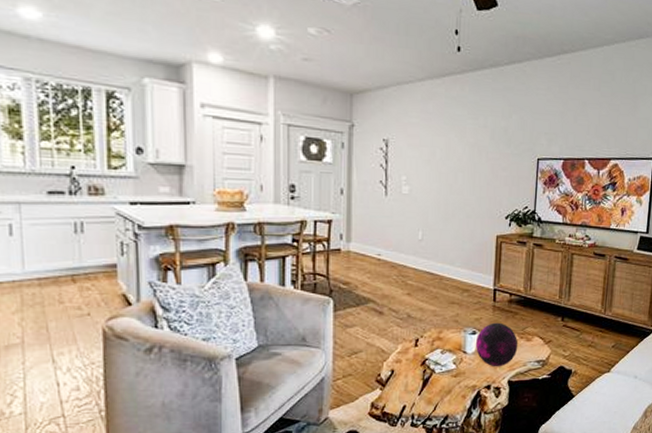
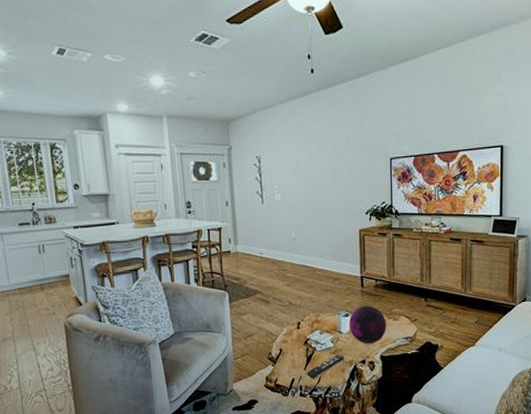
remote control: none [421,377,468,406] -> present [306,354,345,379]

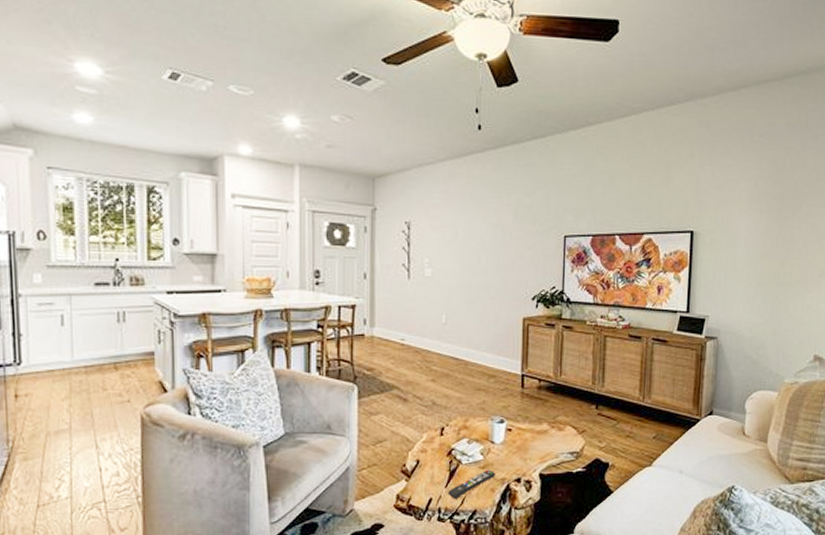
decorative orb: present [349,305,387,344] -> none [504,410,550,459]

